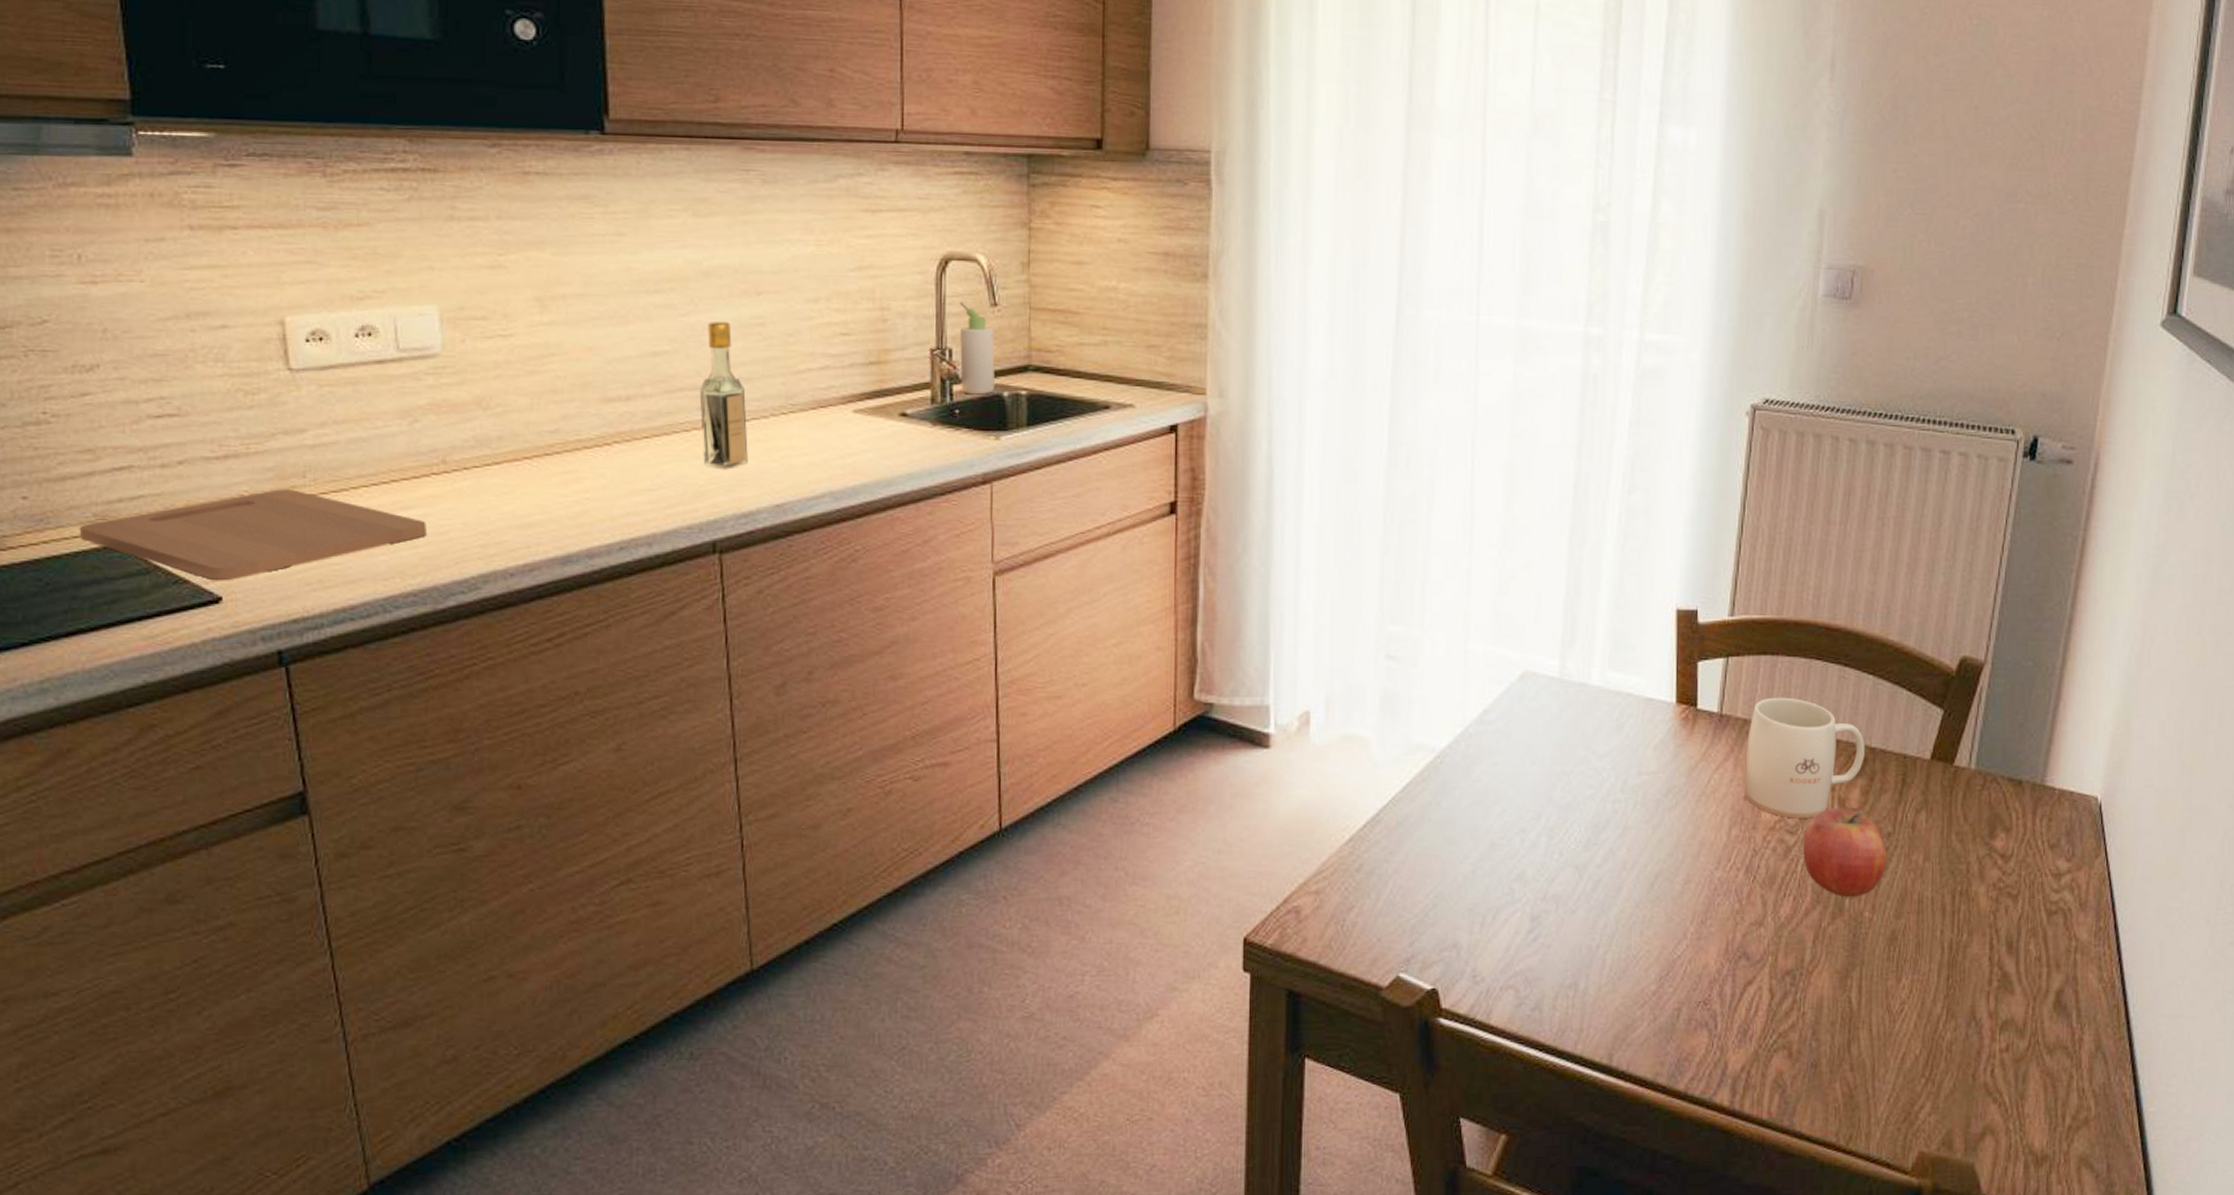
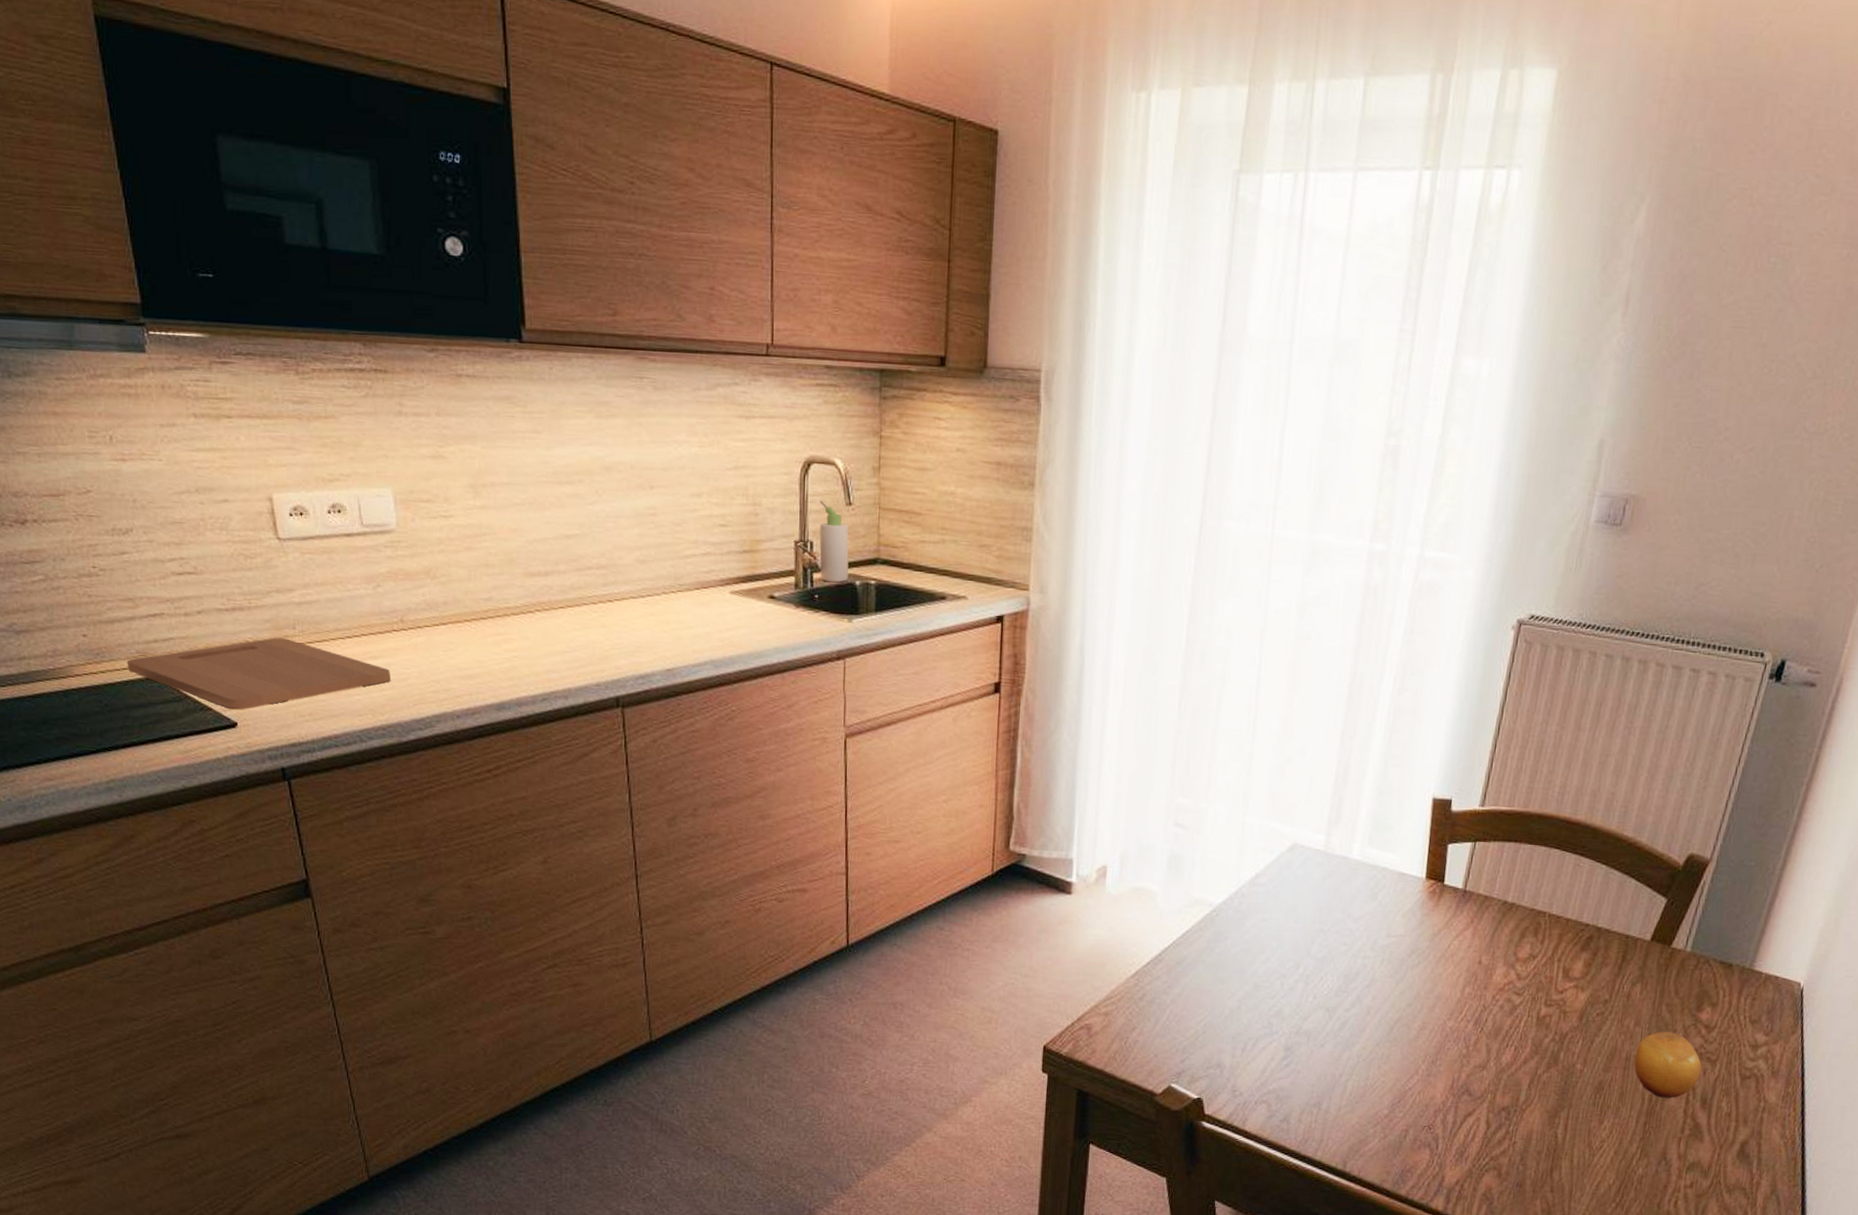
bottle: present [699,322,748,470] -> none [604,510,644,638]
mug: present [1745,697,1865,819] -> none [1480,878,1592,983]
fruit: present [1803,807,1887,897] -> none [1526,976,1602,1051]
fruit: none [1927,866,2003,945] -> present [1634,1032,1702,1098]

